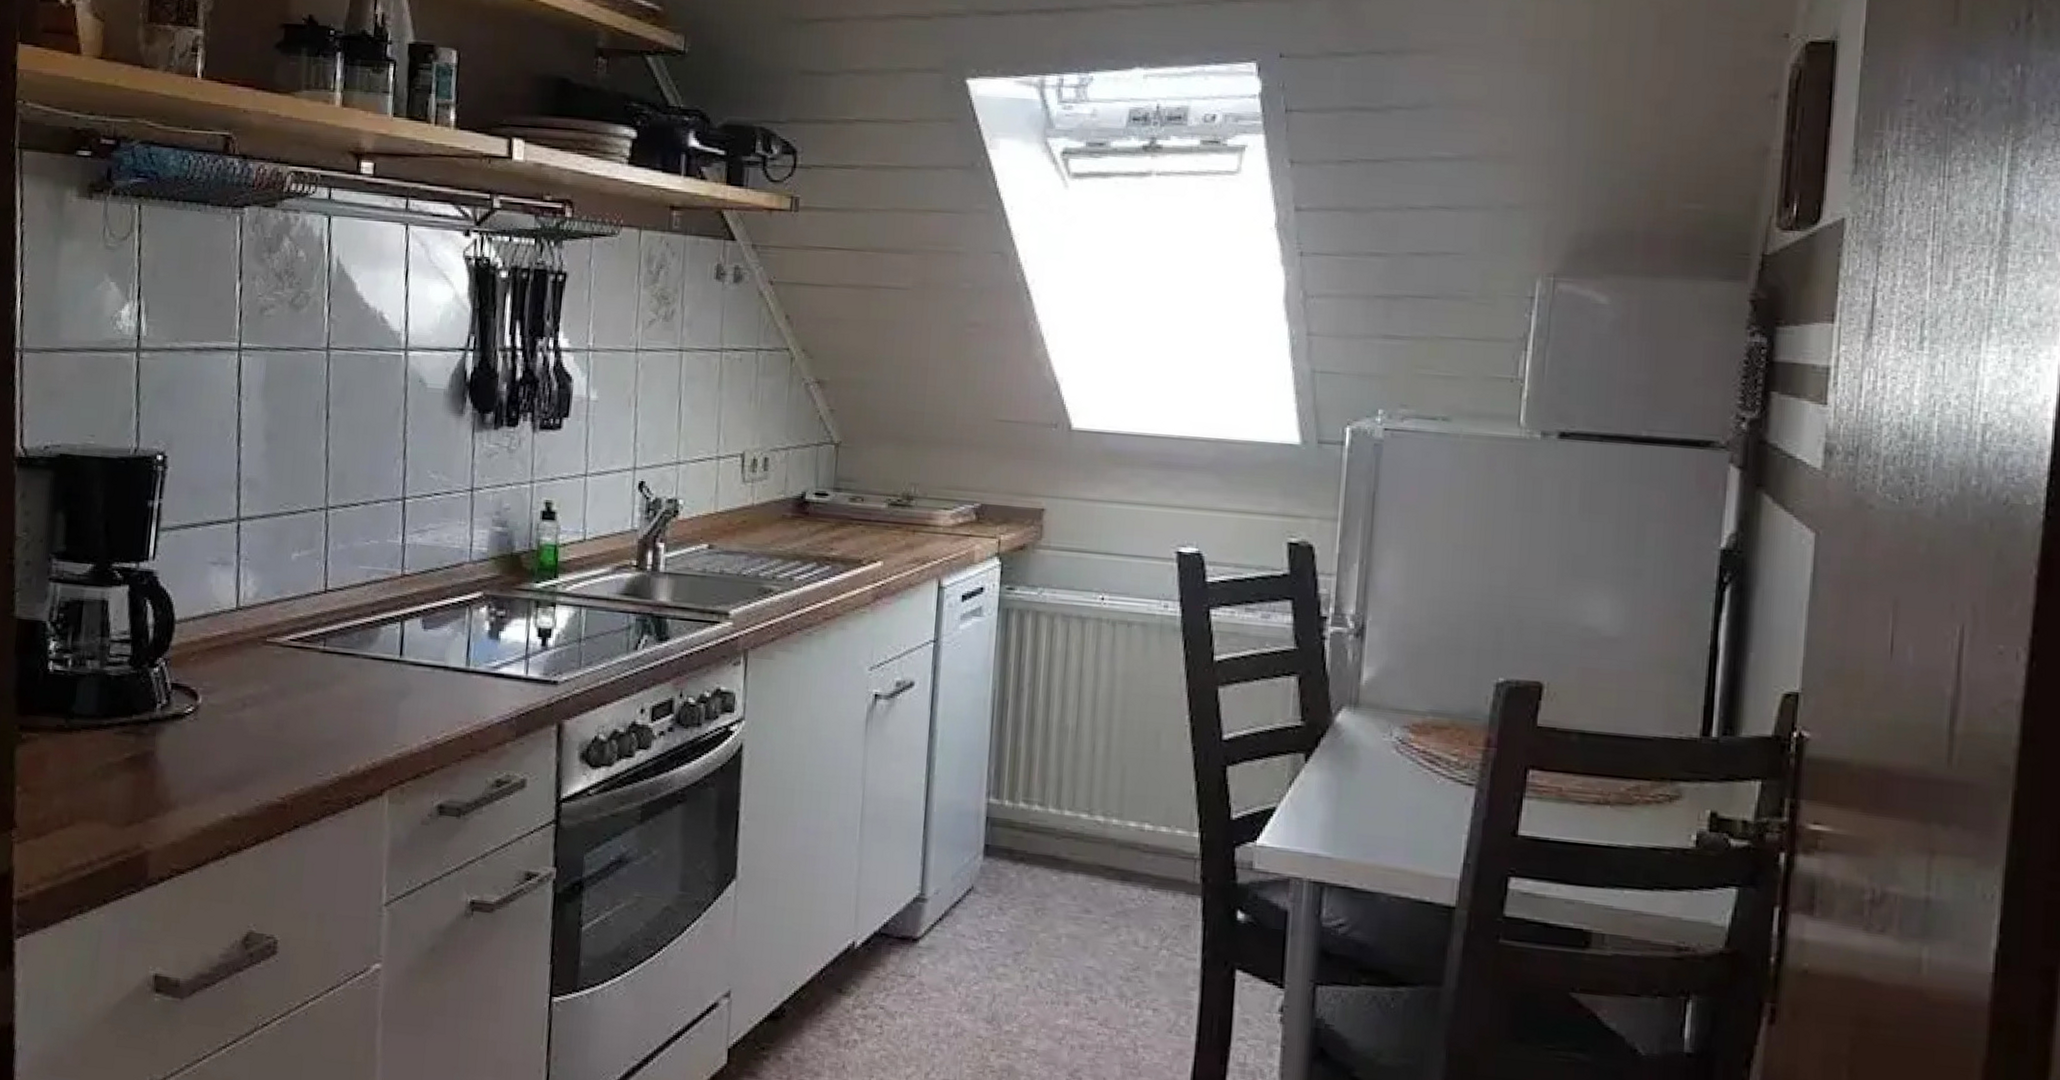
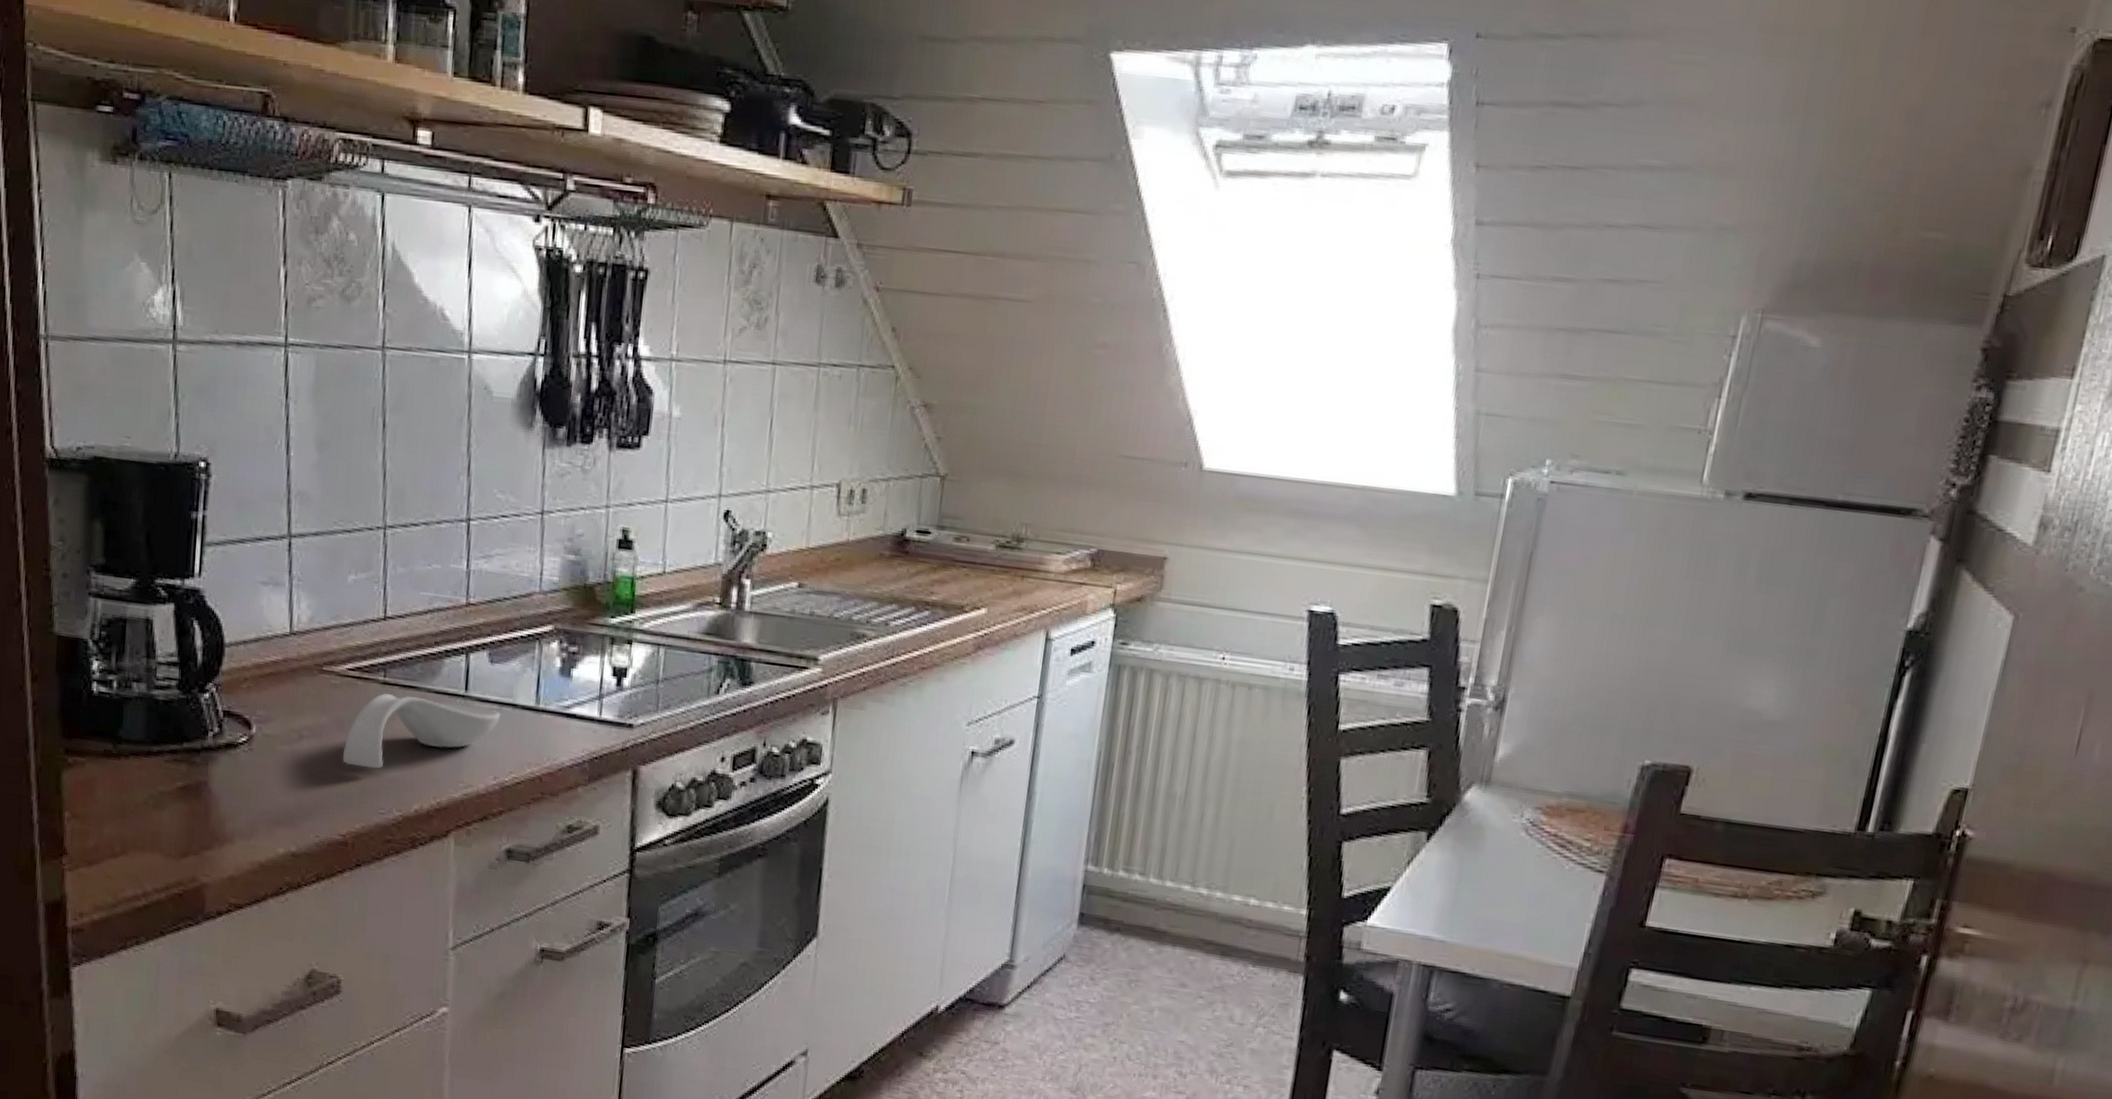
spoon rest: none [283,661,433,733] -> present [342,693,500,769]

